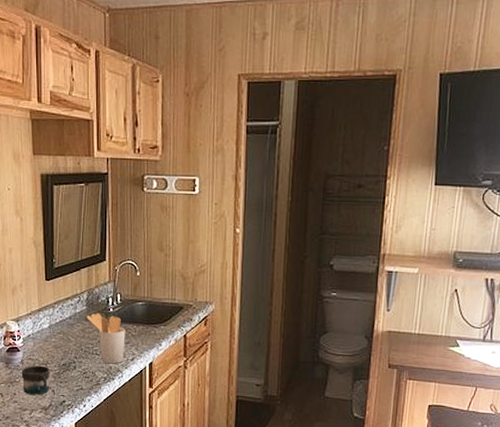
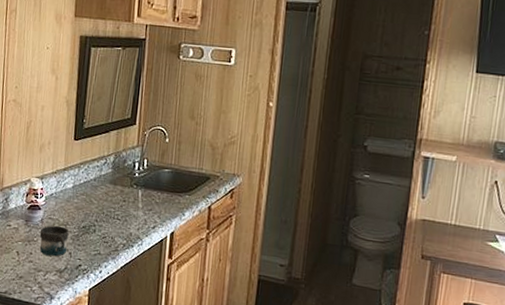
utensil holder: present [86,313,126,364] -> none [111,176,150,231]

